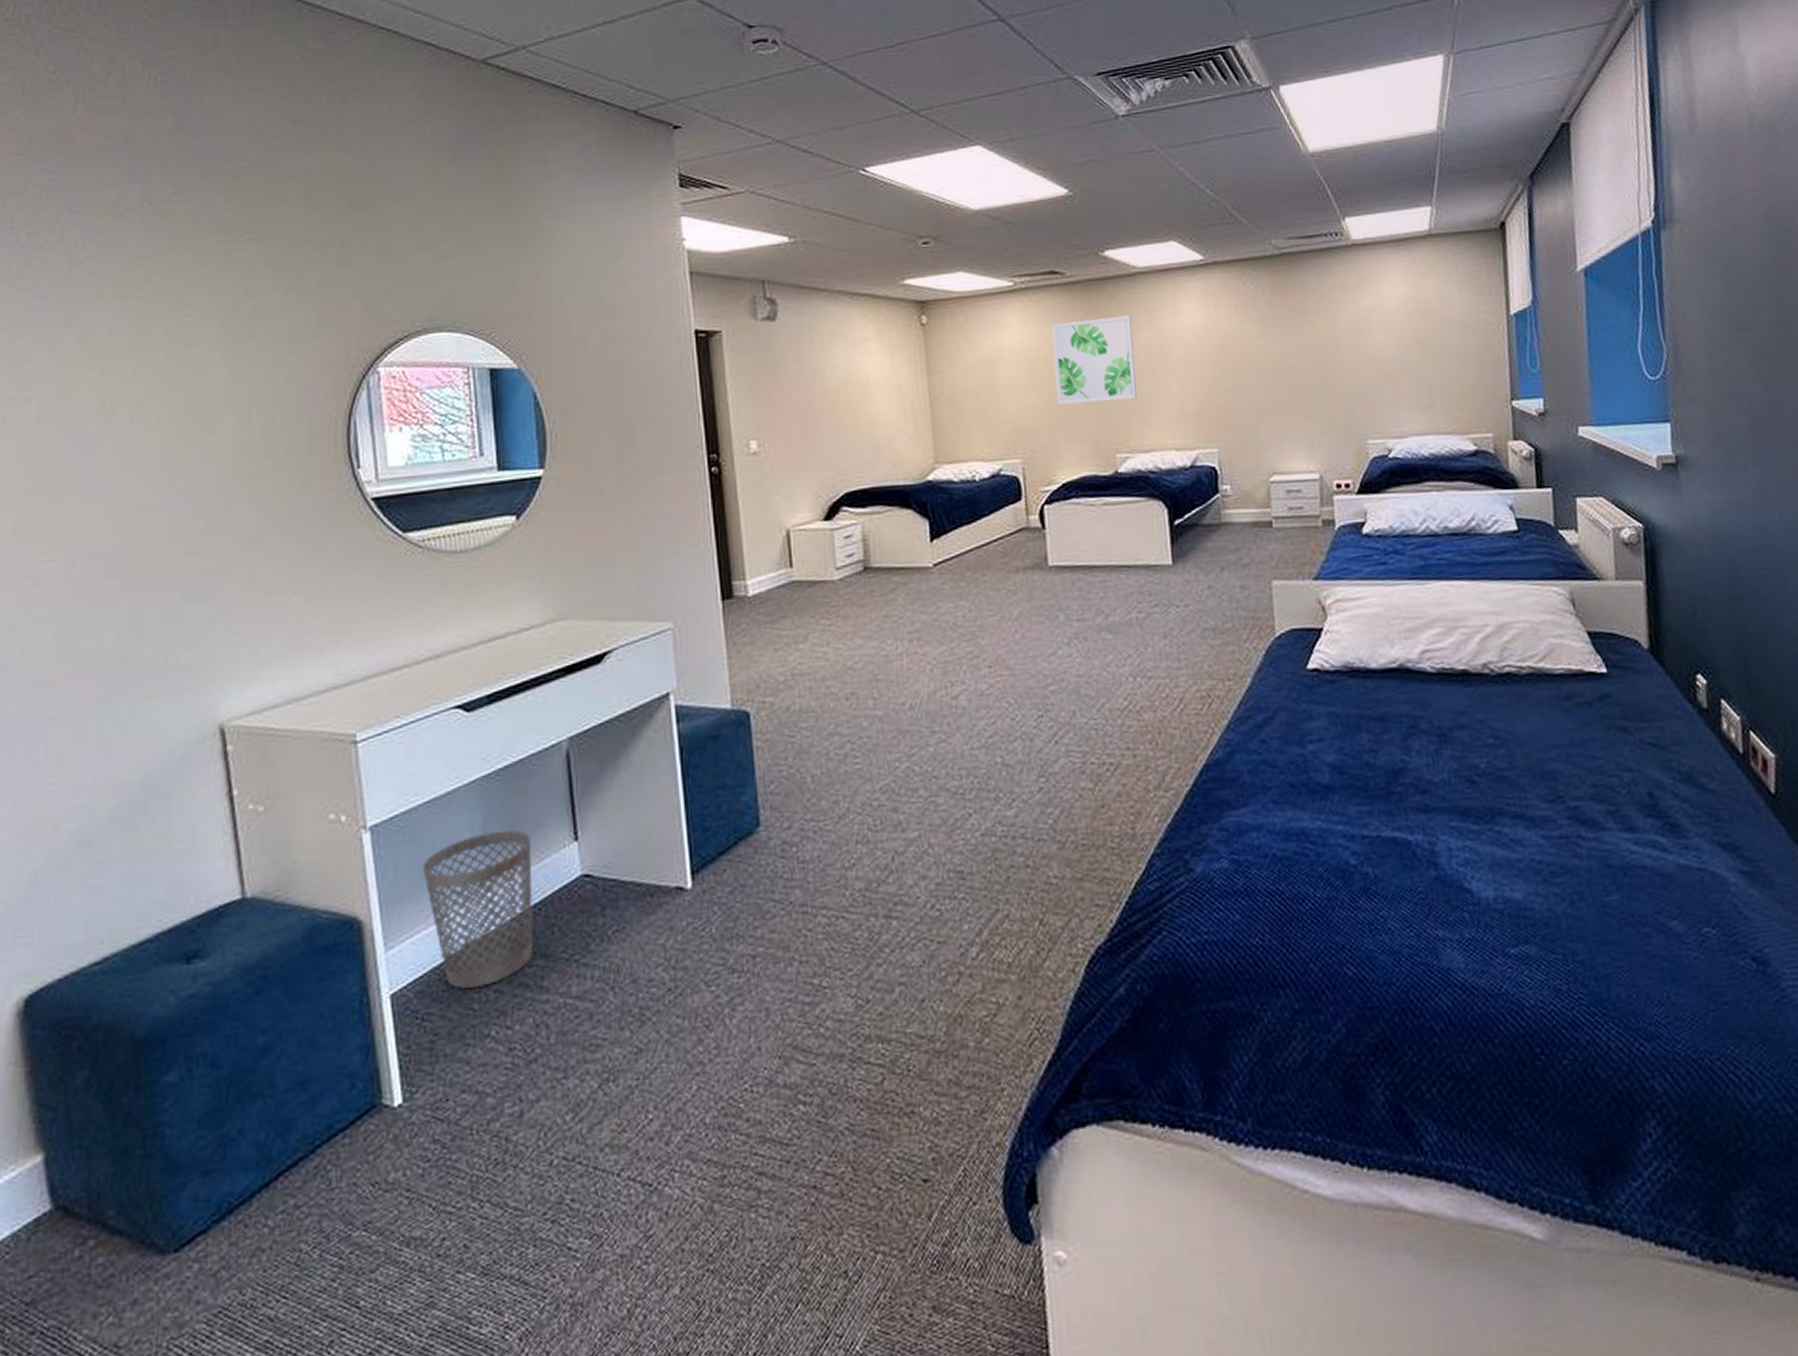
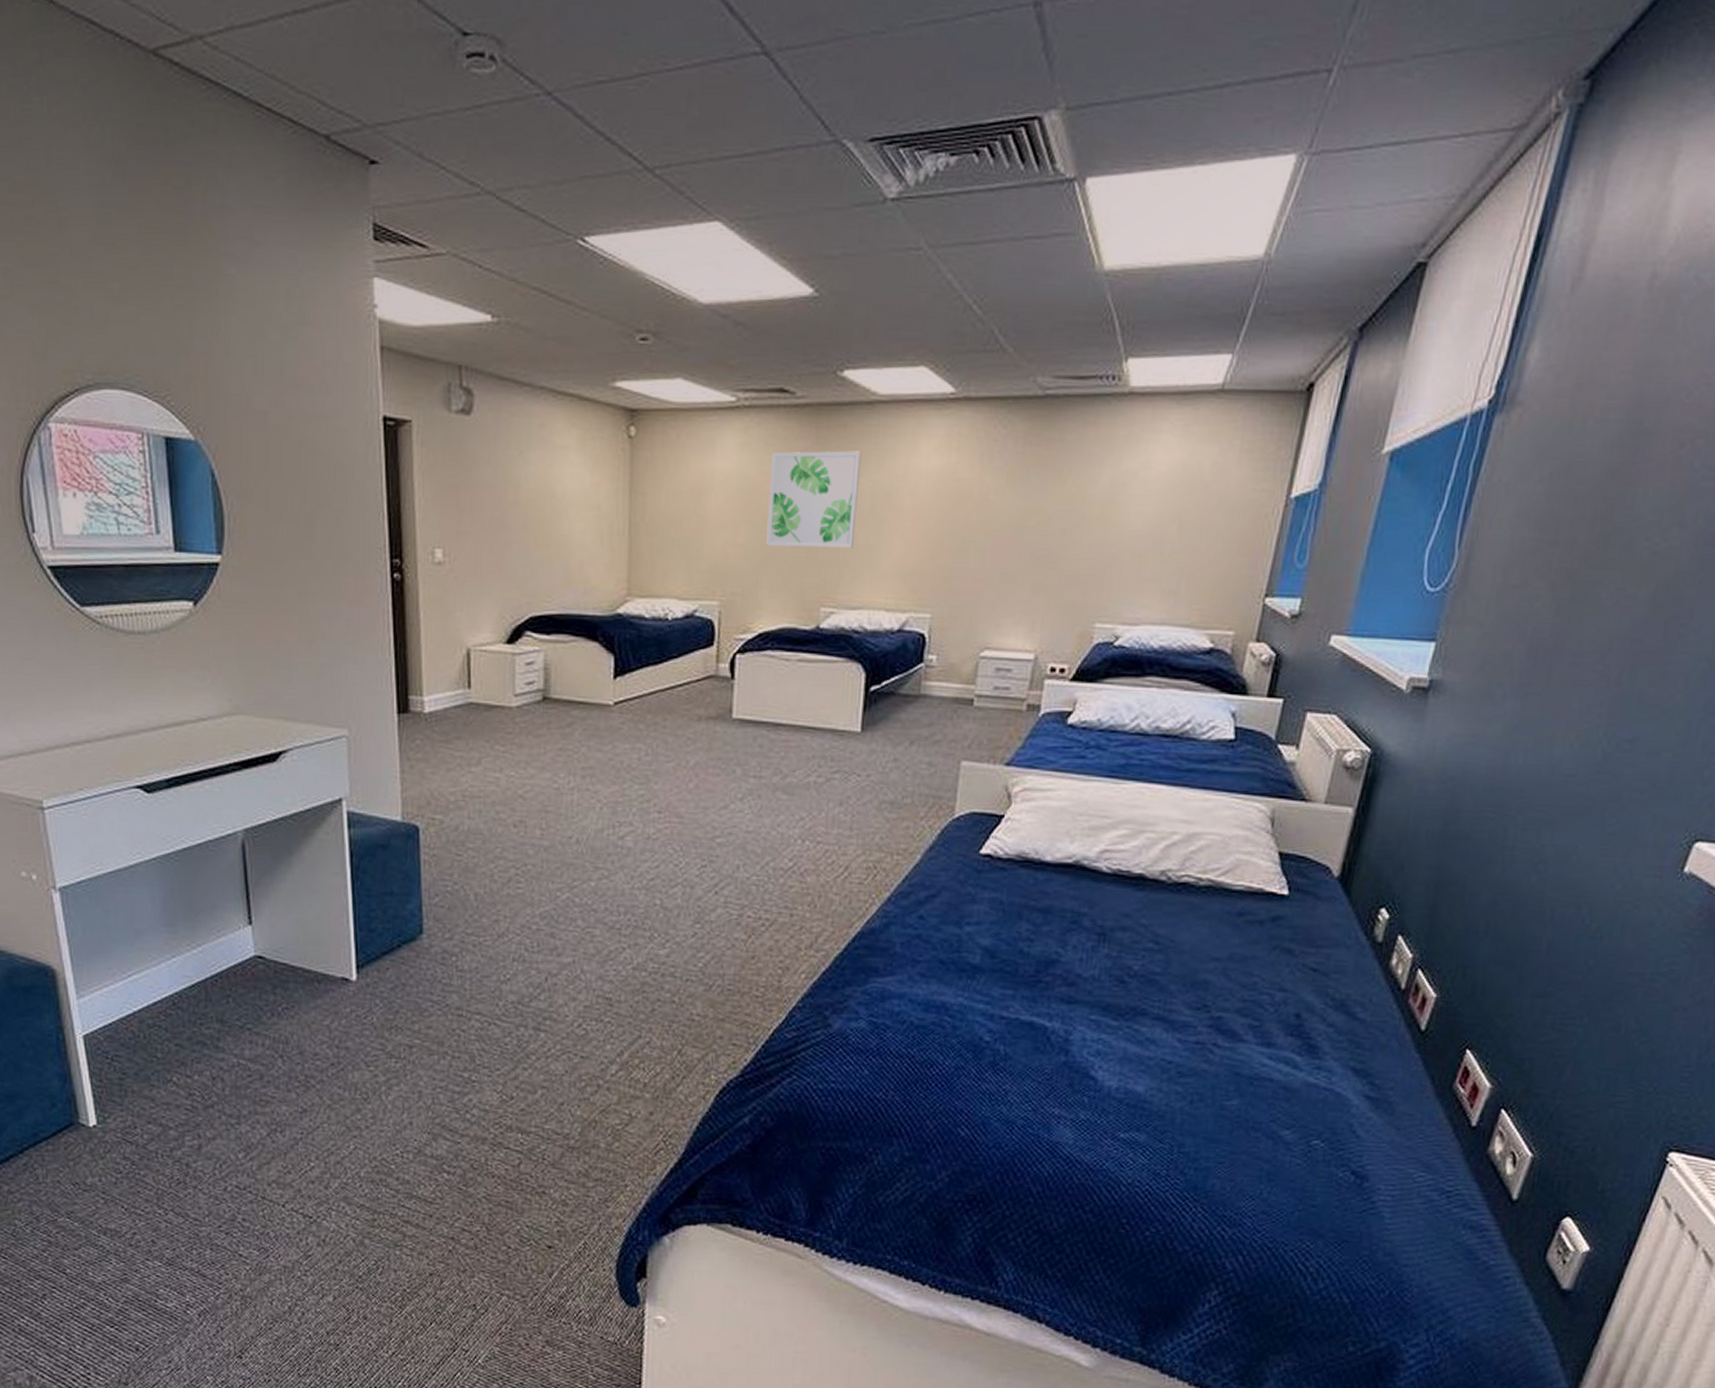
wastebasket: present [422,829,534,989] -> none [108,906,211,1040]

